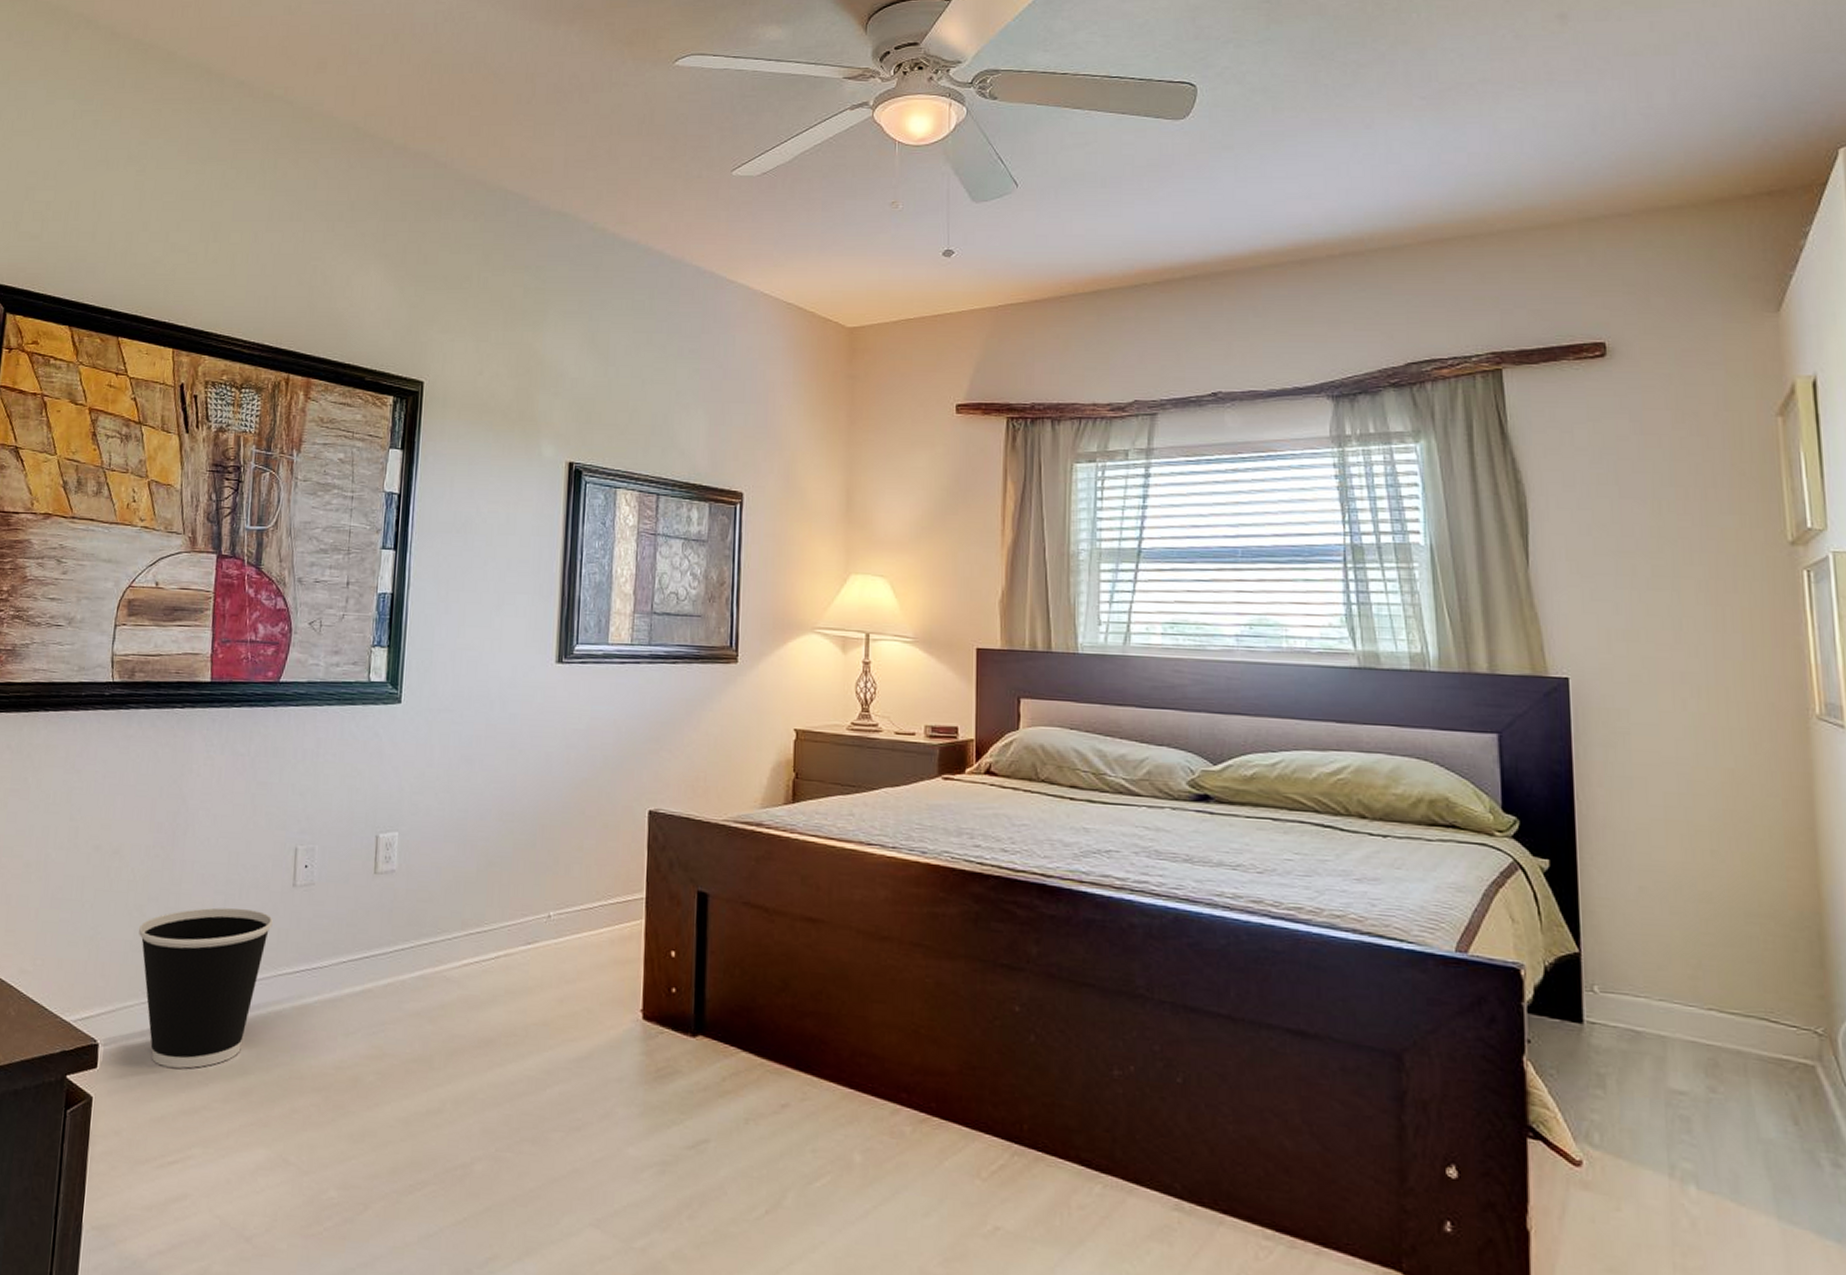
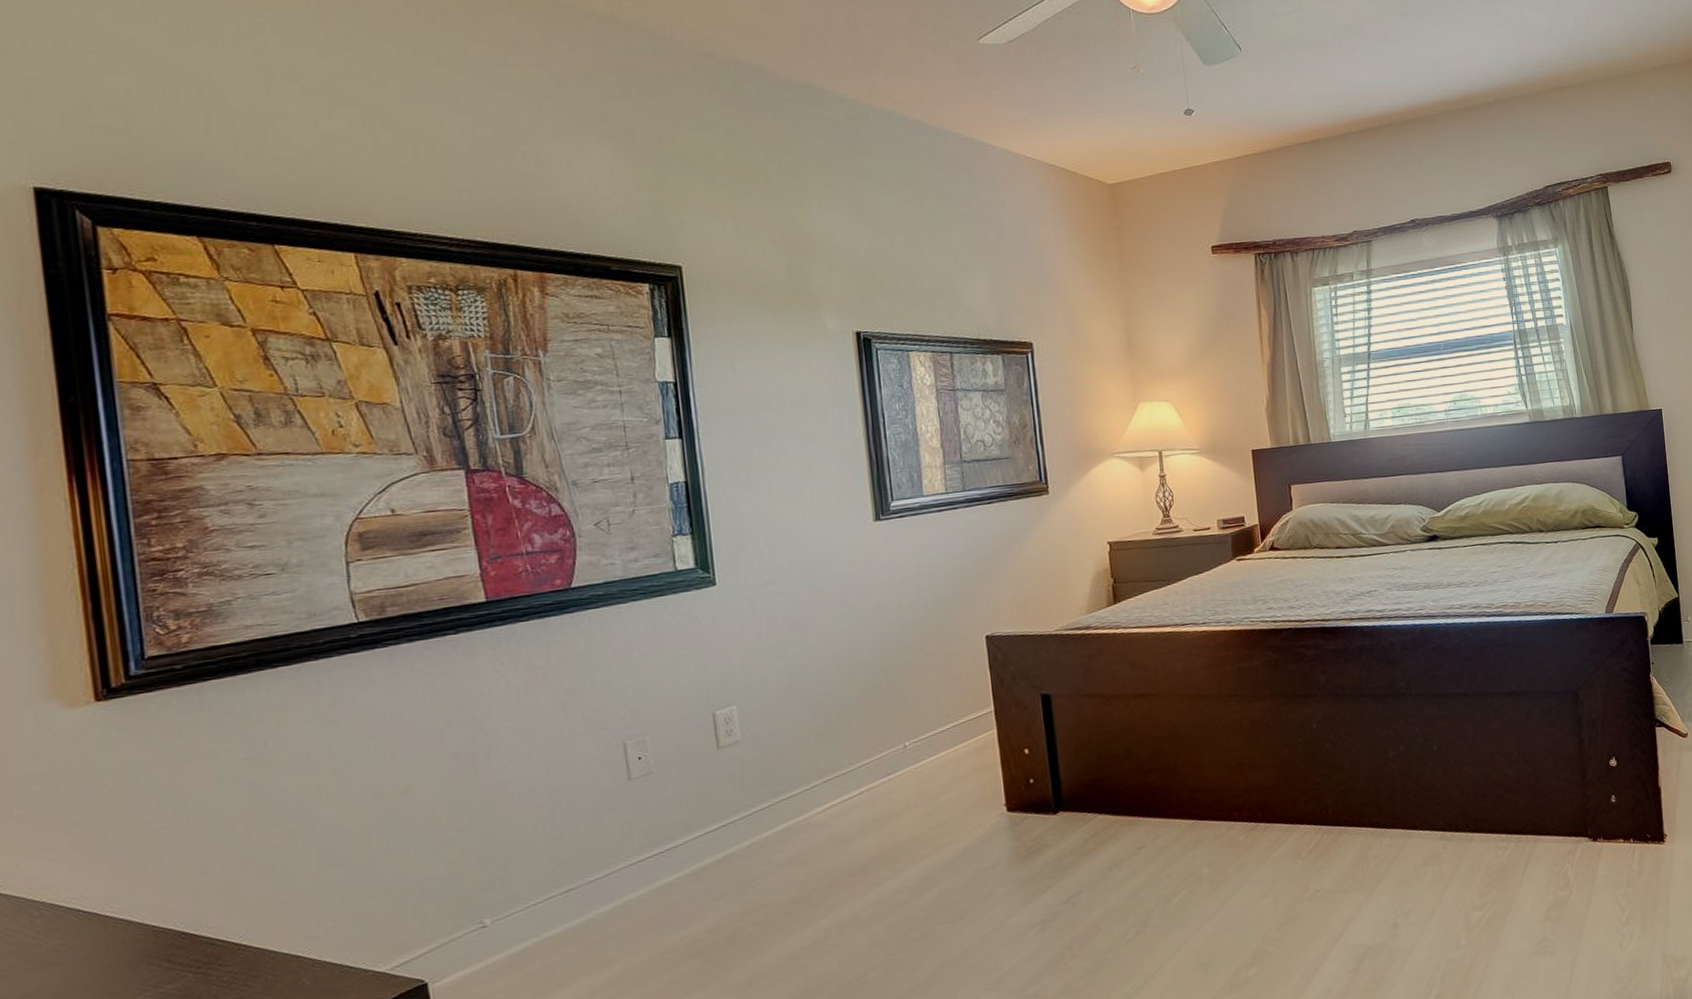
wastebasket: present [139,907,273,1069] -> none [452,811,612,983]

